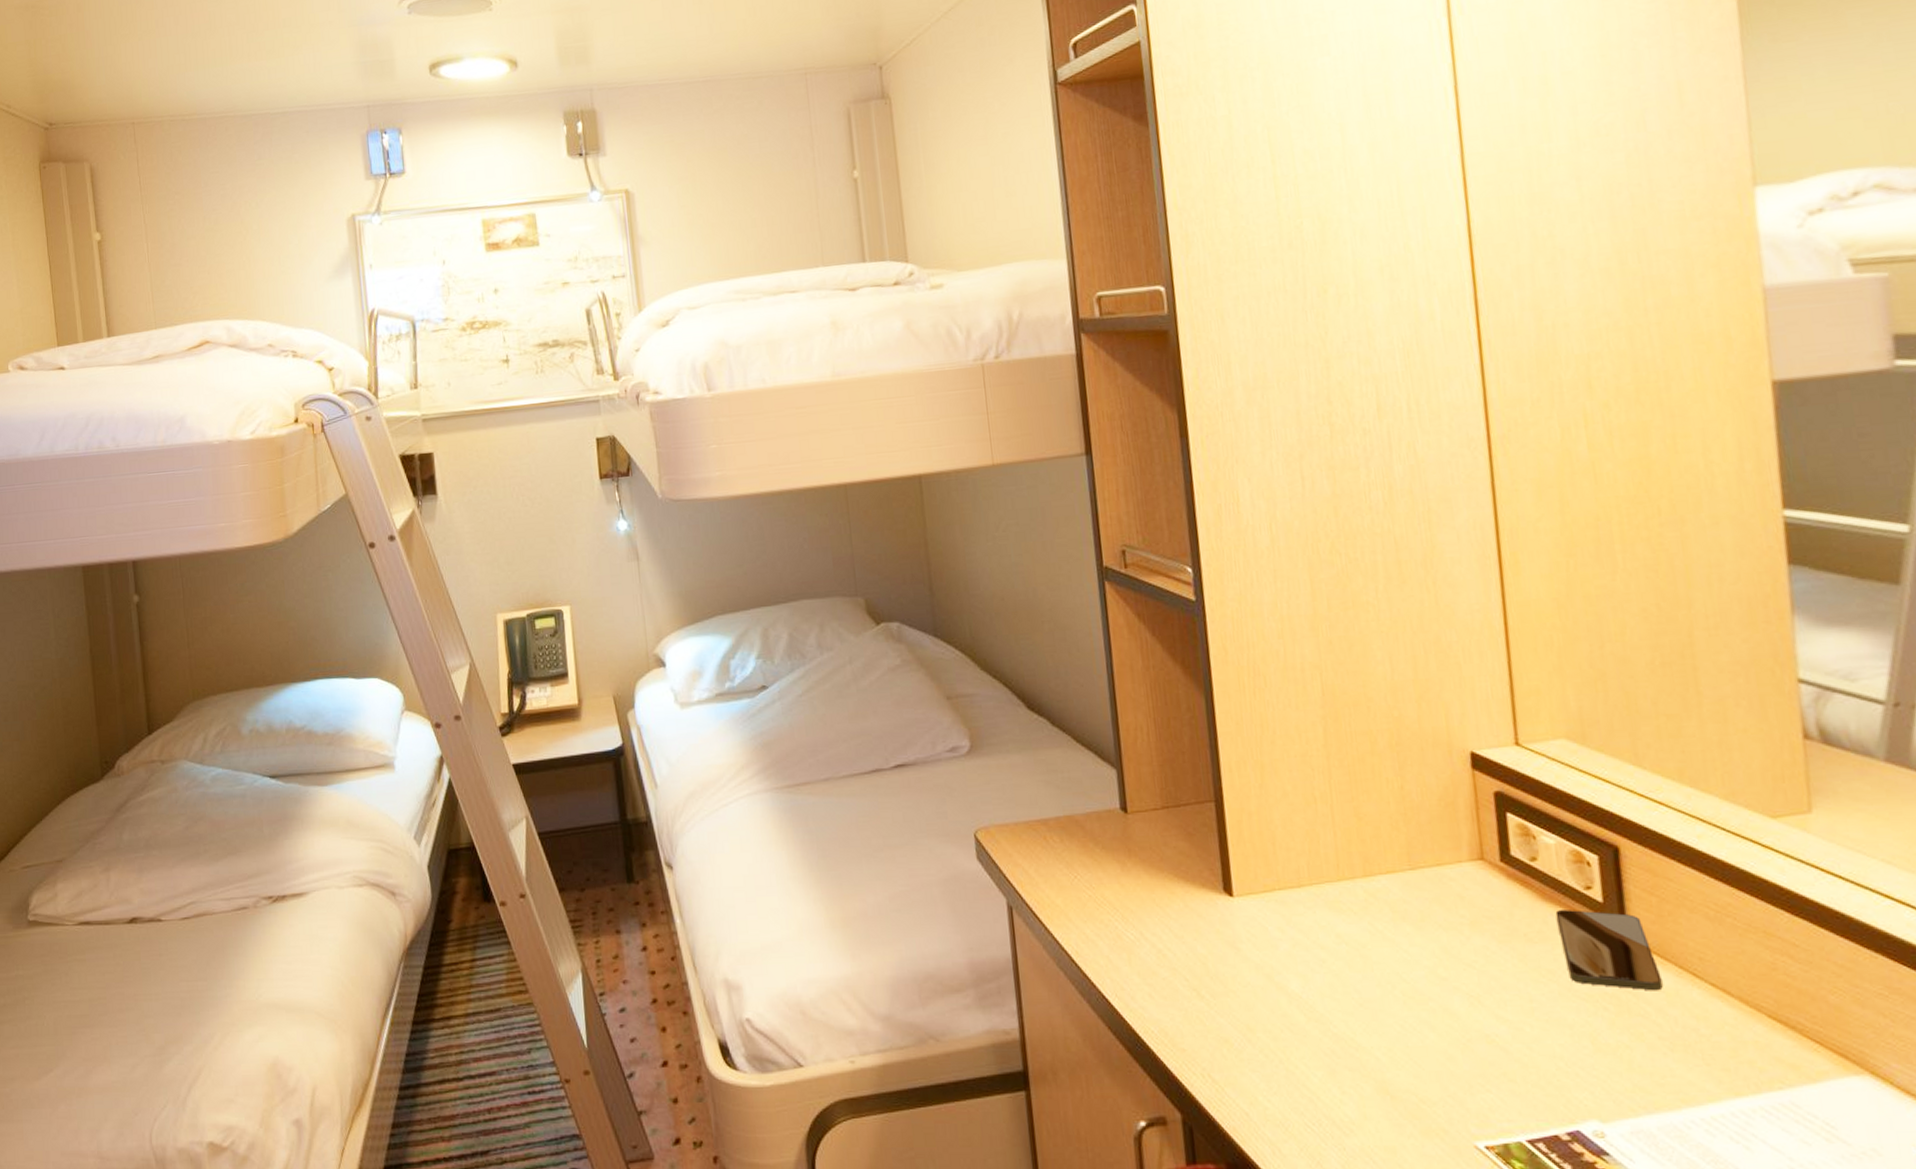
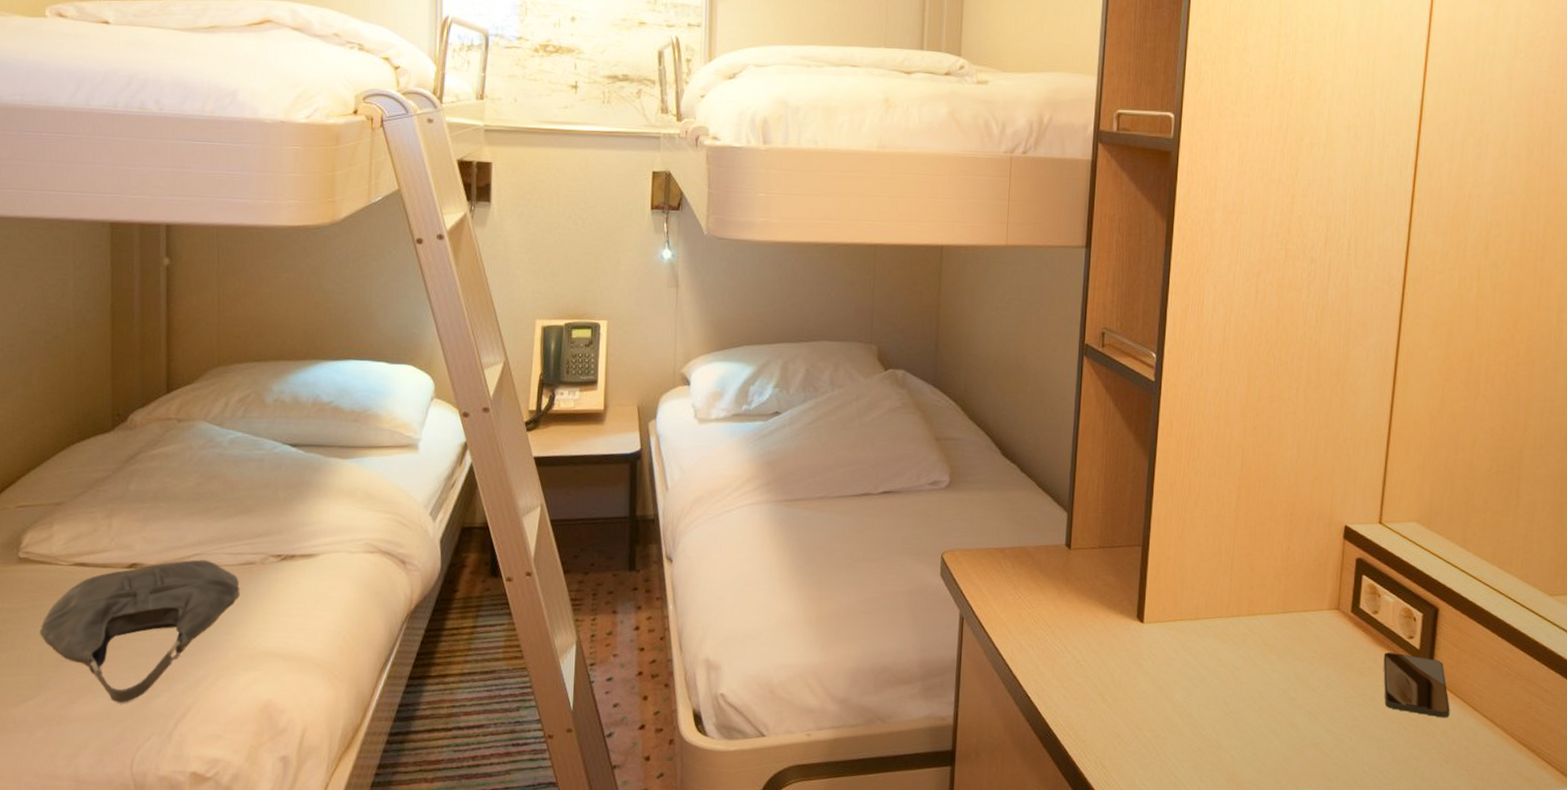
handbag: none [53,908,237,1070] -> present [39,559,240,703]

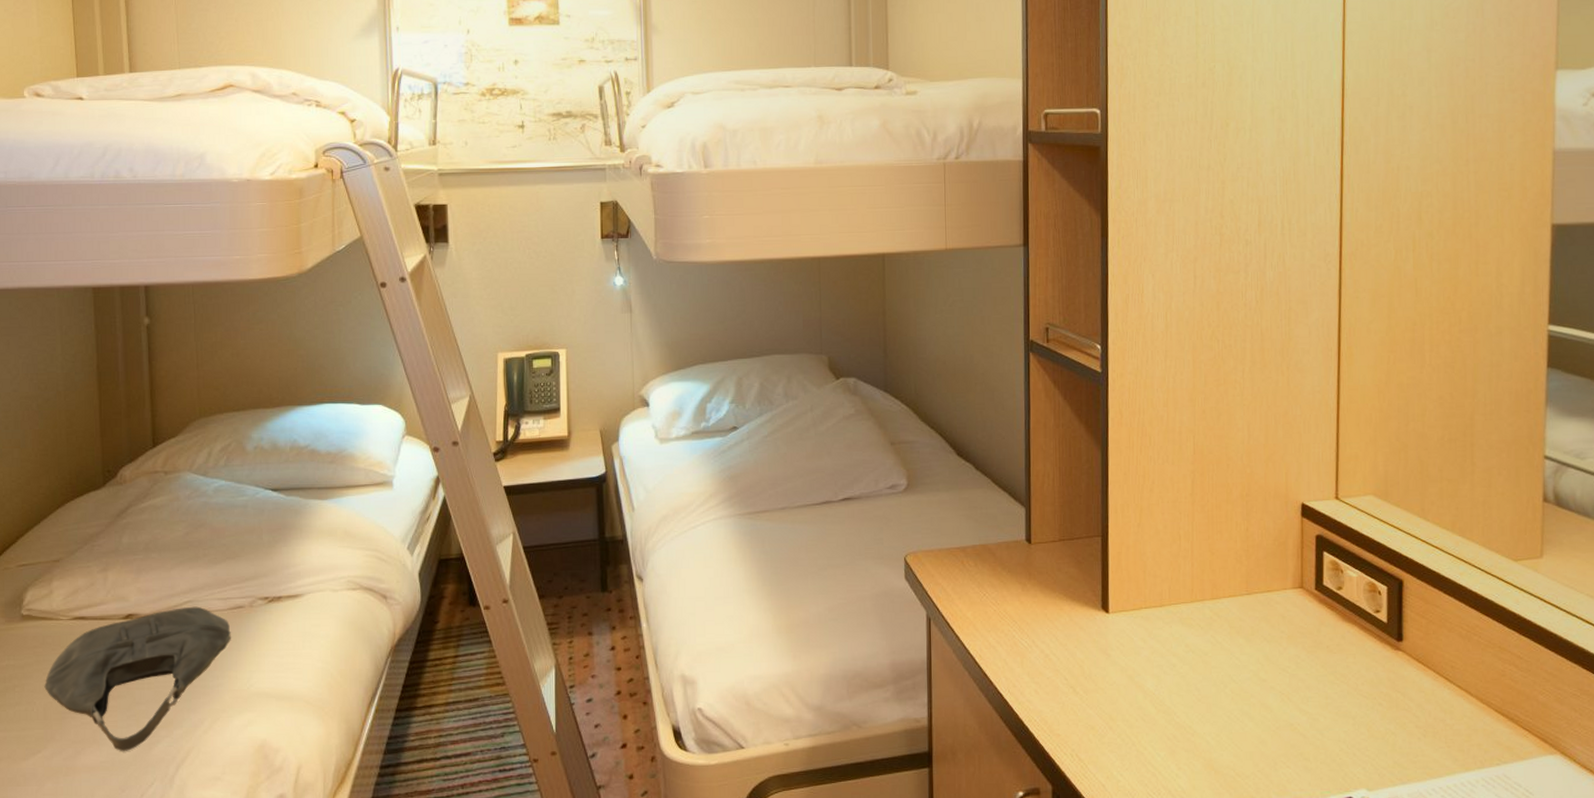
phone: present [1383,653,1450,718] -> none [1351,628,1423,691]

